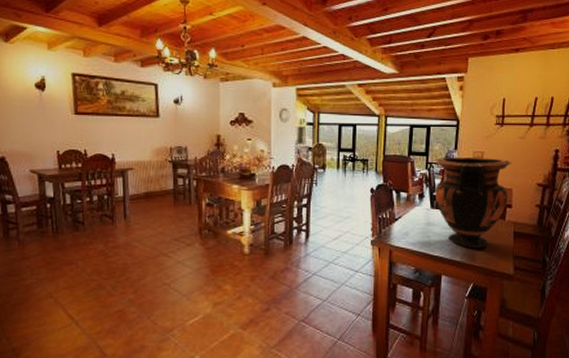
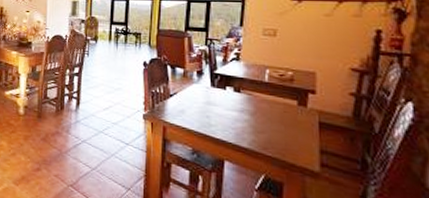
vase: present [435,156,512,249] -> none [216,34,315,137]

